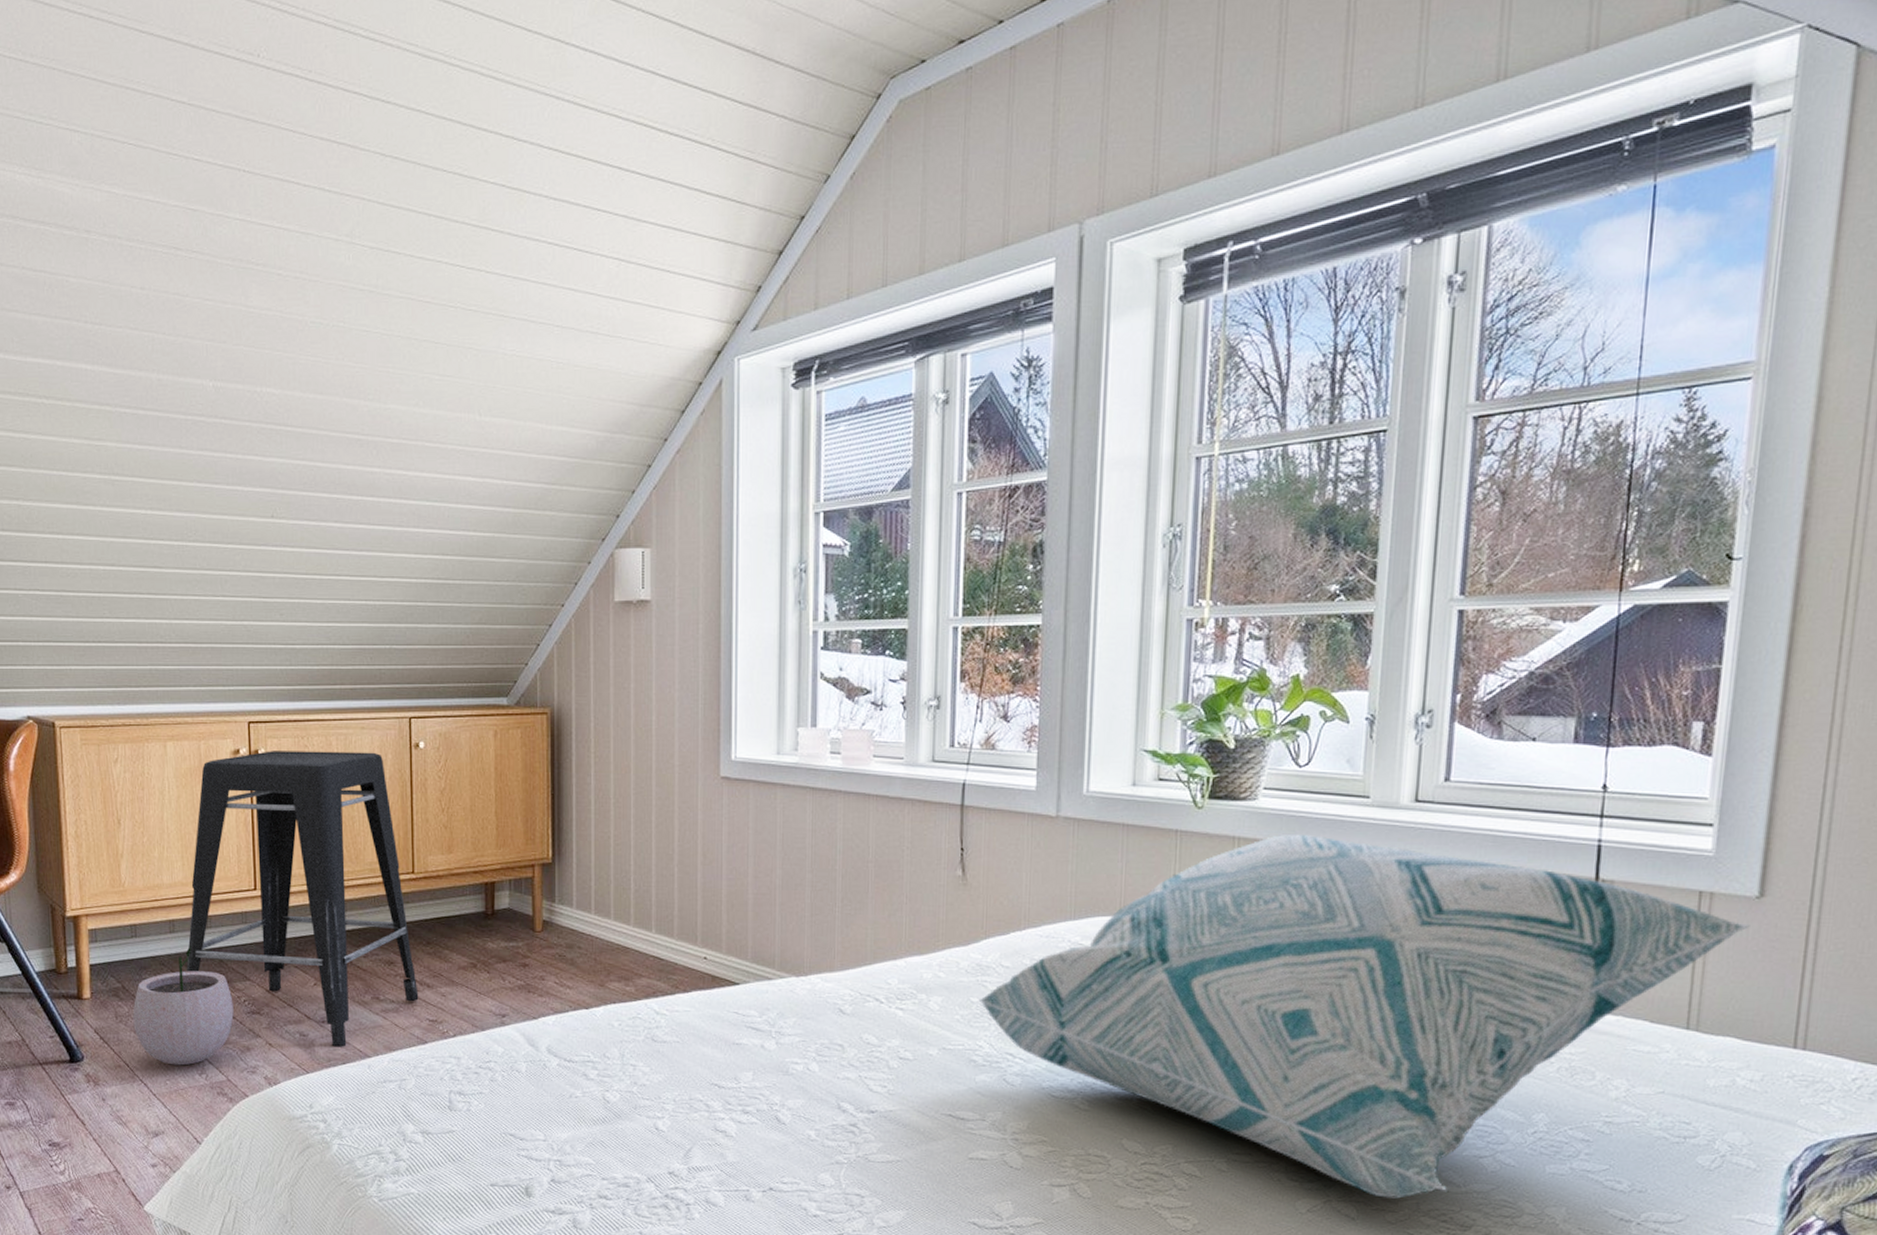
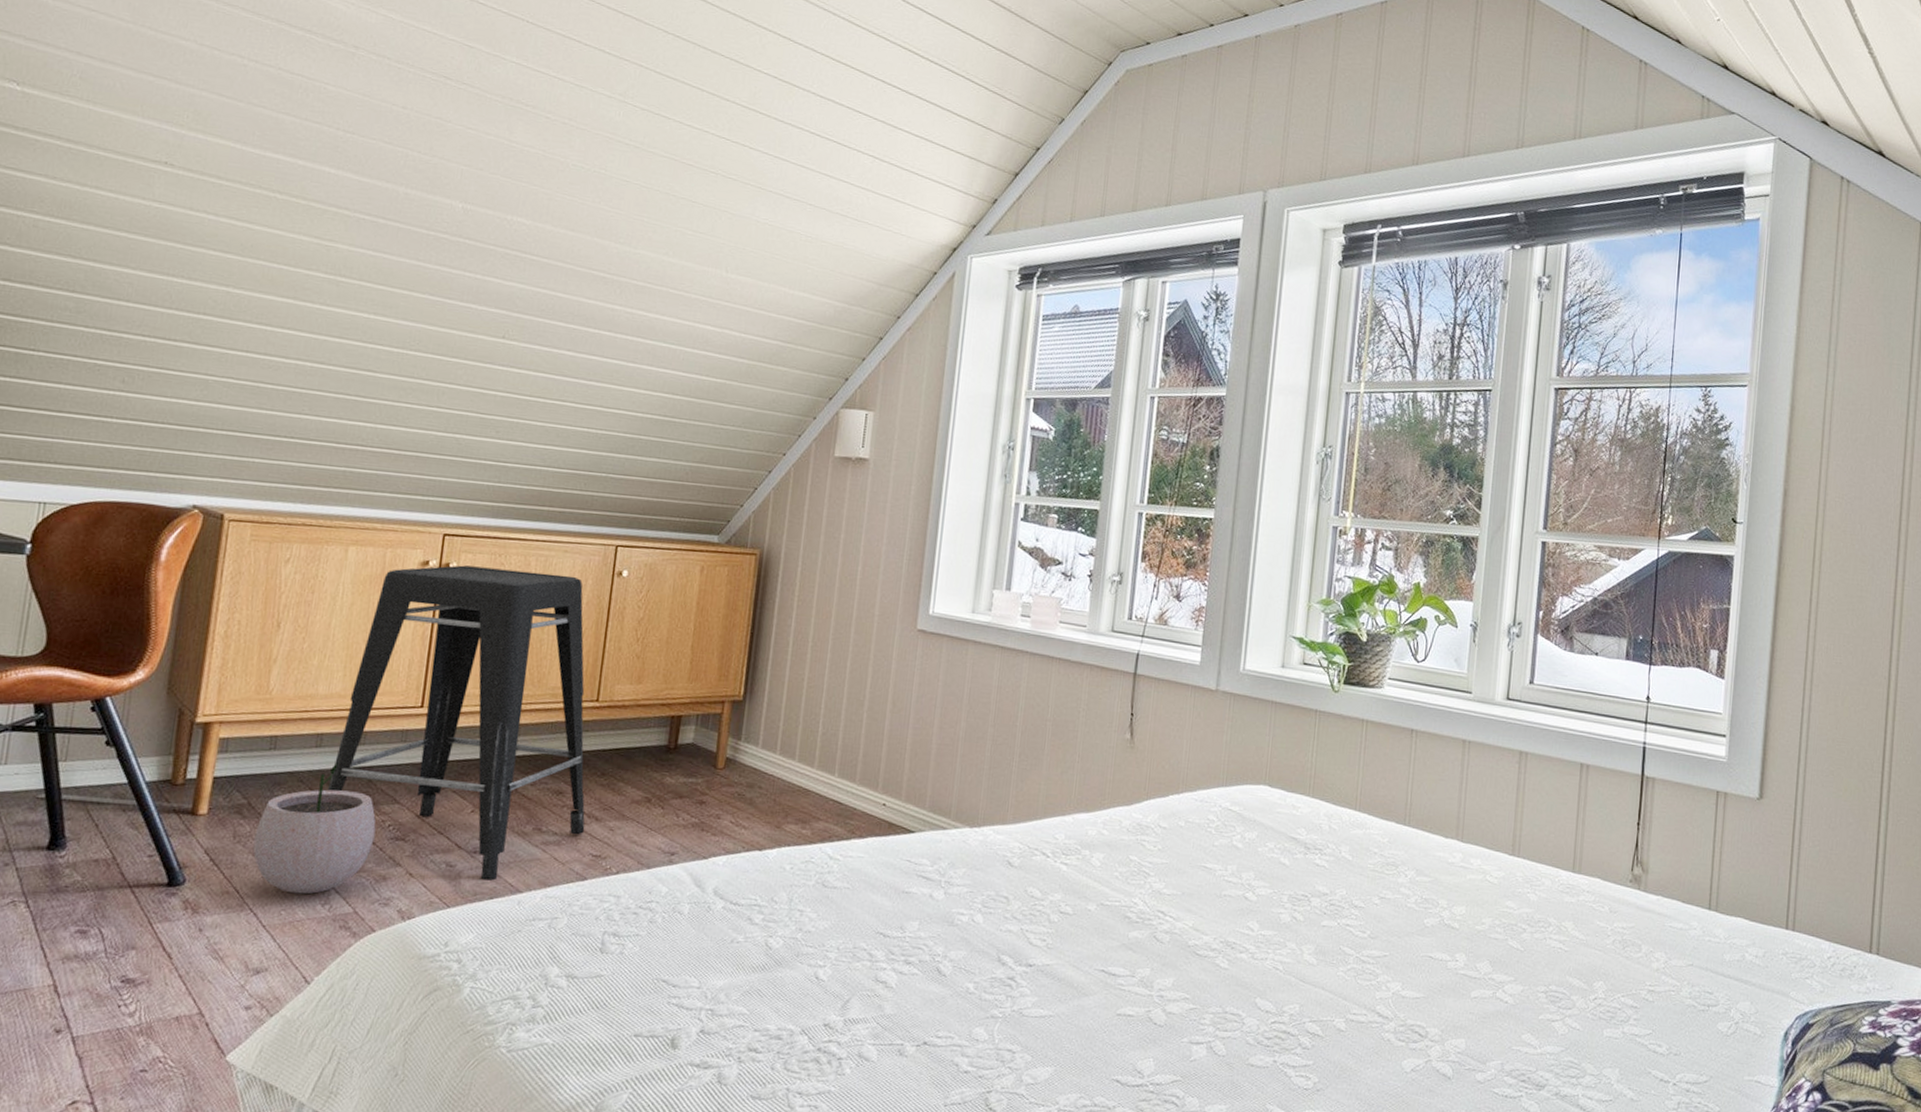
decorative pillow: present [977,835,1750,1199] -> none [1135,720,1753,1059]

